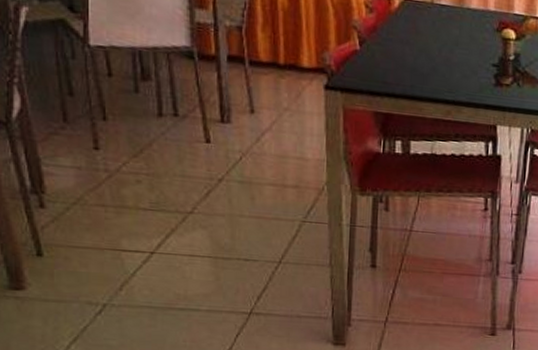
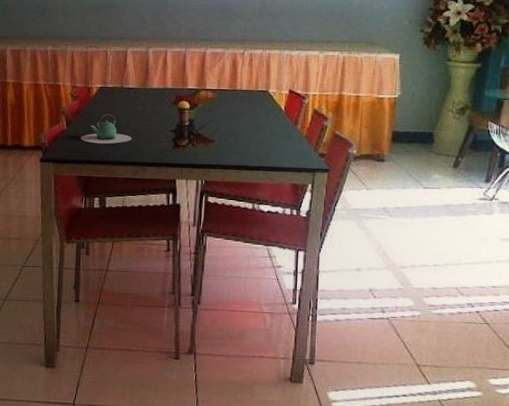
teapot: none [377,33,445,75] -> present [80,113,132,145]

